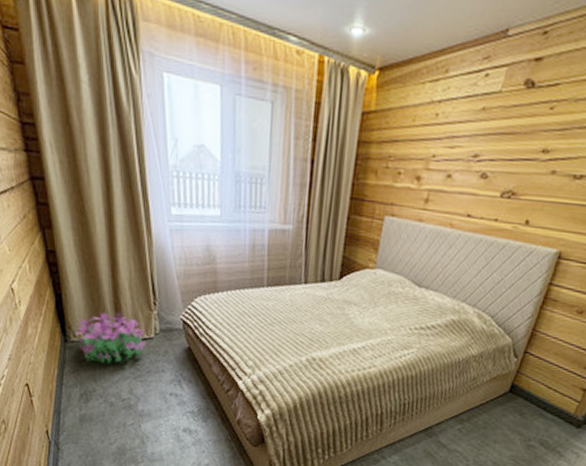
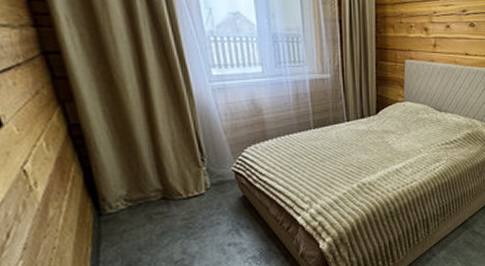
decorative plant: present [75,311,146,364] -> none [111,174,197,231]

